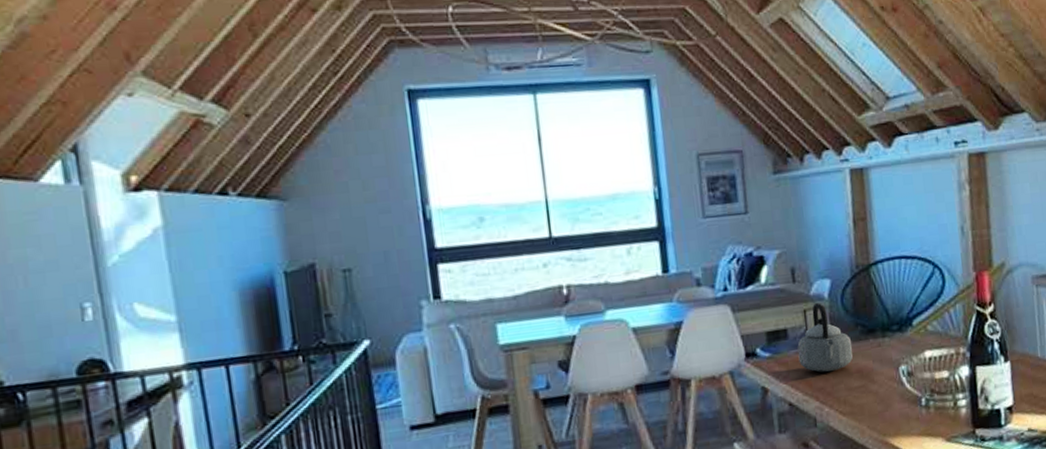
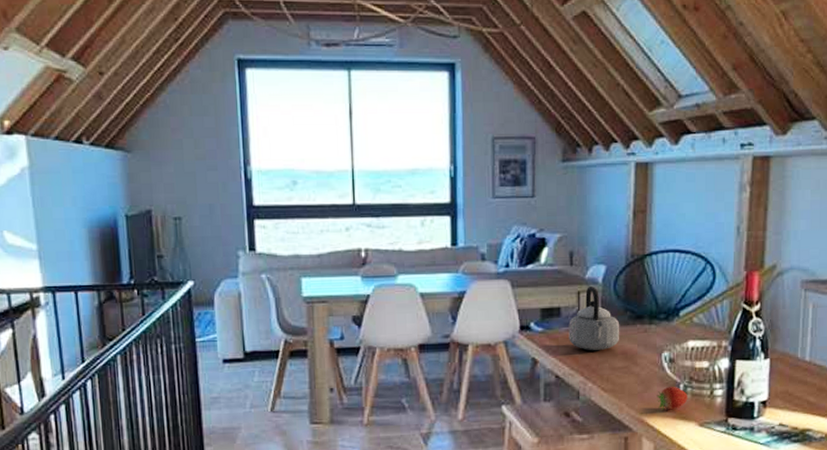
fruit: none [899,401,932,429] -> present [657,386,688,410]

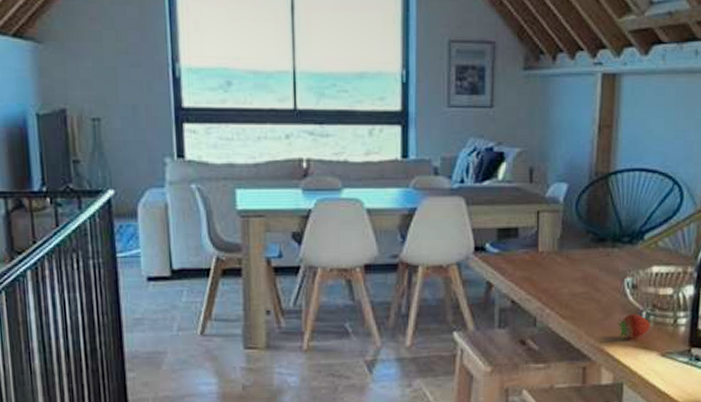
teapot: present [568,286,620,351] -> none [526,206,581,275]

